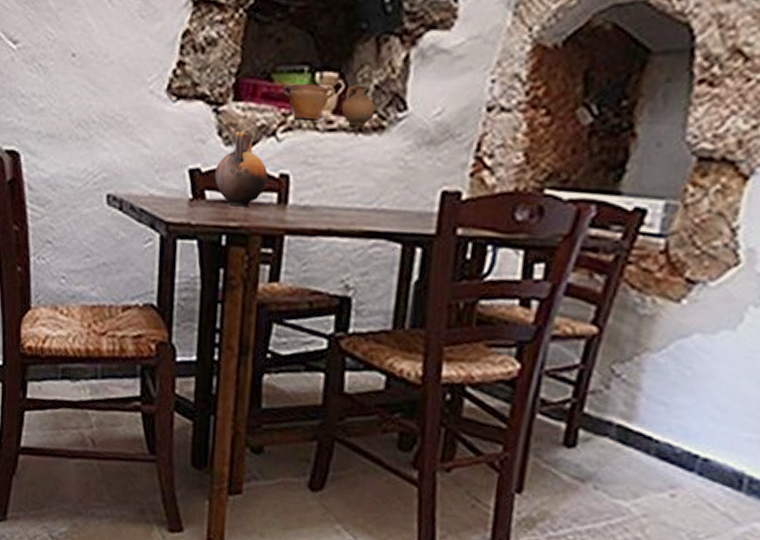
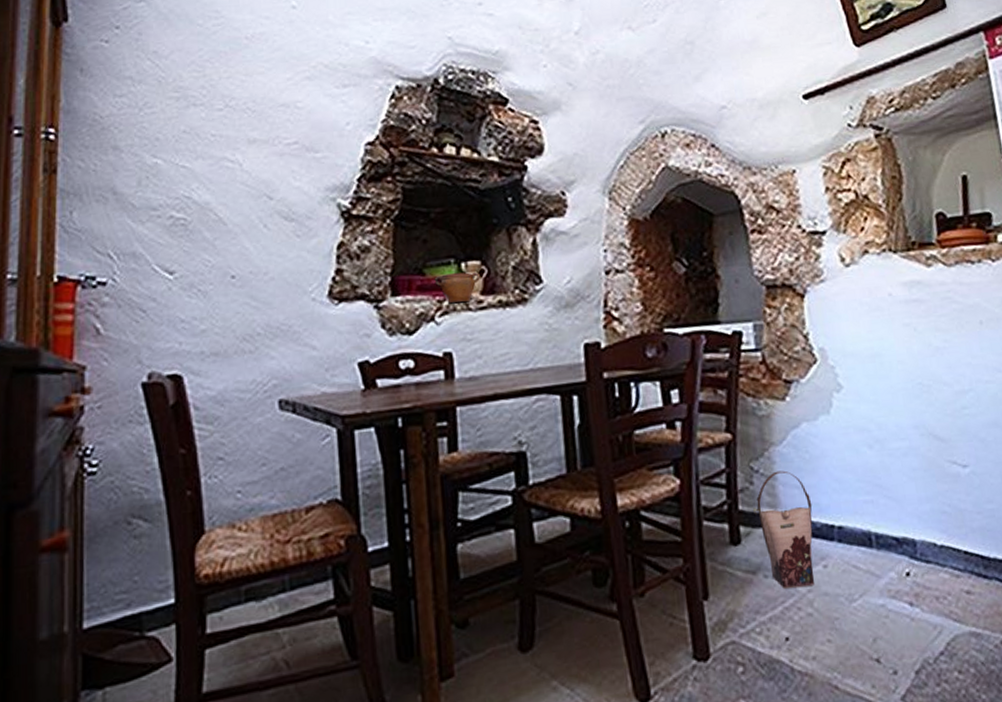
ceramic pitcher: present [214,130,268,207] -> none [383,321,433,390]
ceramic jug: present [341,85,376,128] -> none [487,268,517,304]
handbag: none [601,380,678,511] -> present [753,470,815,589]

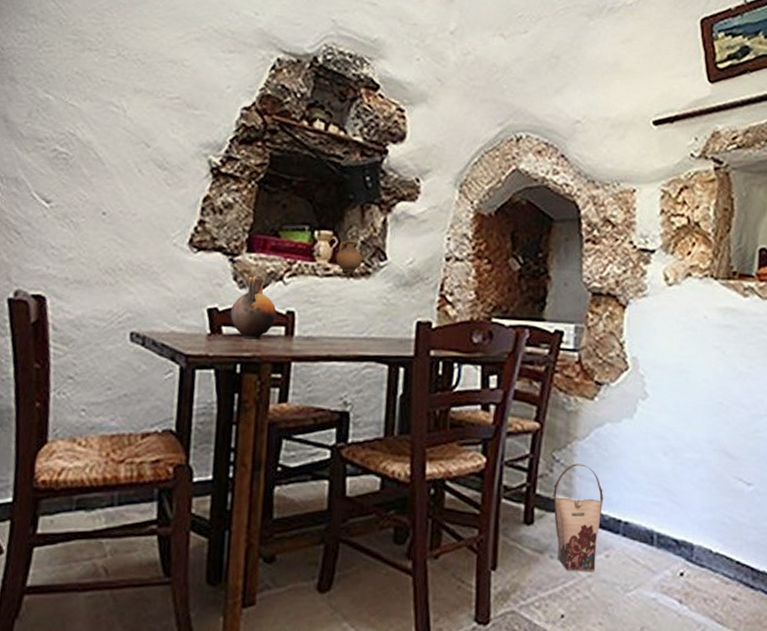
ceramic pitcher: none [383,321,433,390] -> present [230,276,277,340]
ceramic pot: present [434,272,481,305] -> none [288,239,331,269]
ceramic jug: none [487,268,517,304] -> present [336,240,363,274]

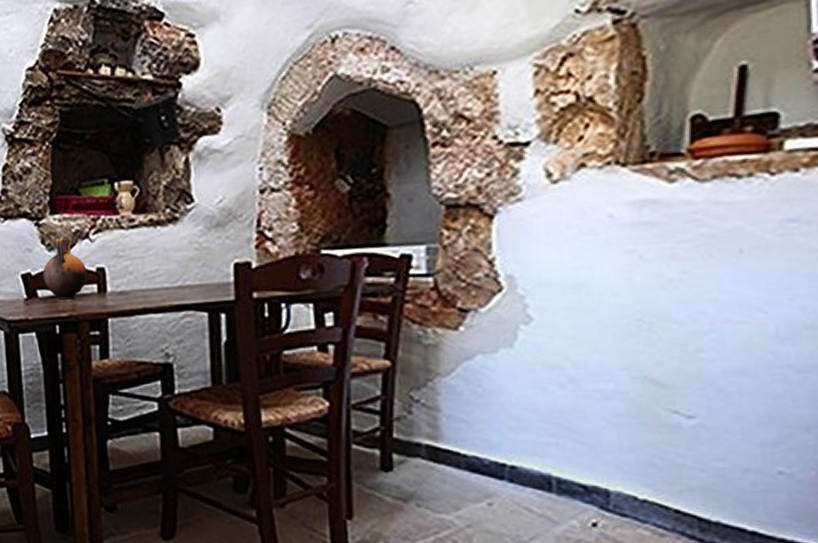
ceramic jug: present [336,240,363,274] -> none [139,187,168,222]
handbag: present [549,463,604,571] -> none [410,403,481,521]

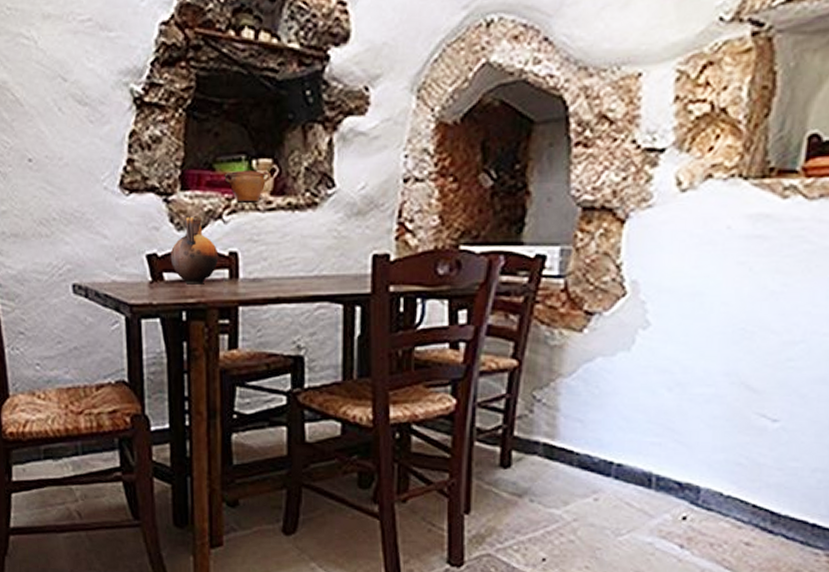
ceramic pot: none [89,191,133,223] -> present [224,170,272,204]

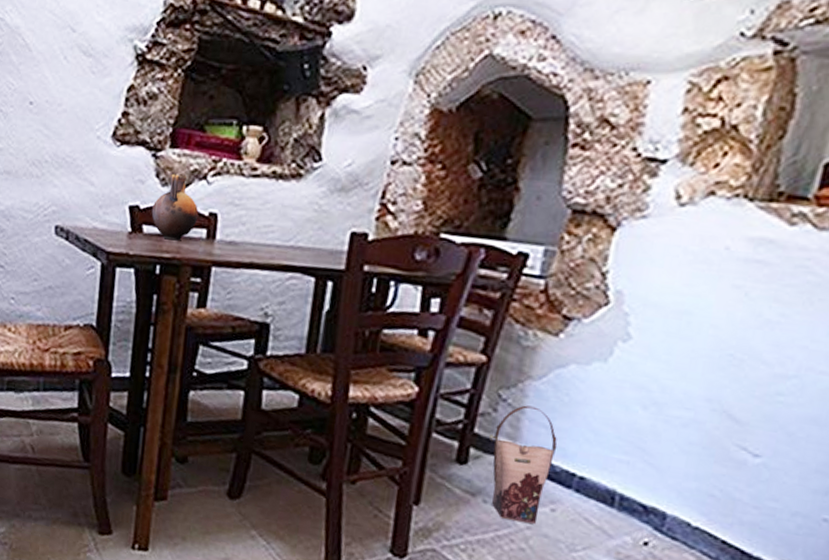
ceramic pot: present [224,170,272,204] -> none [213,135,260,169]
handbag: none [529,403,593,515] -> present [489,405,558,524]

